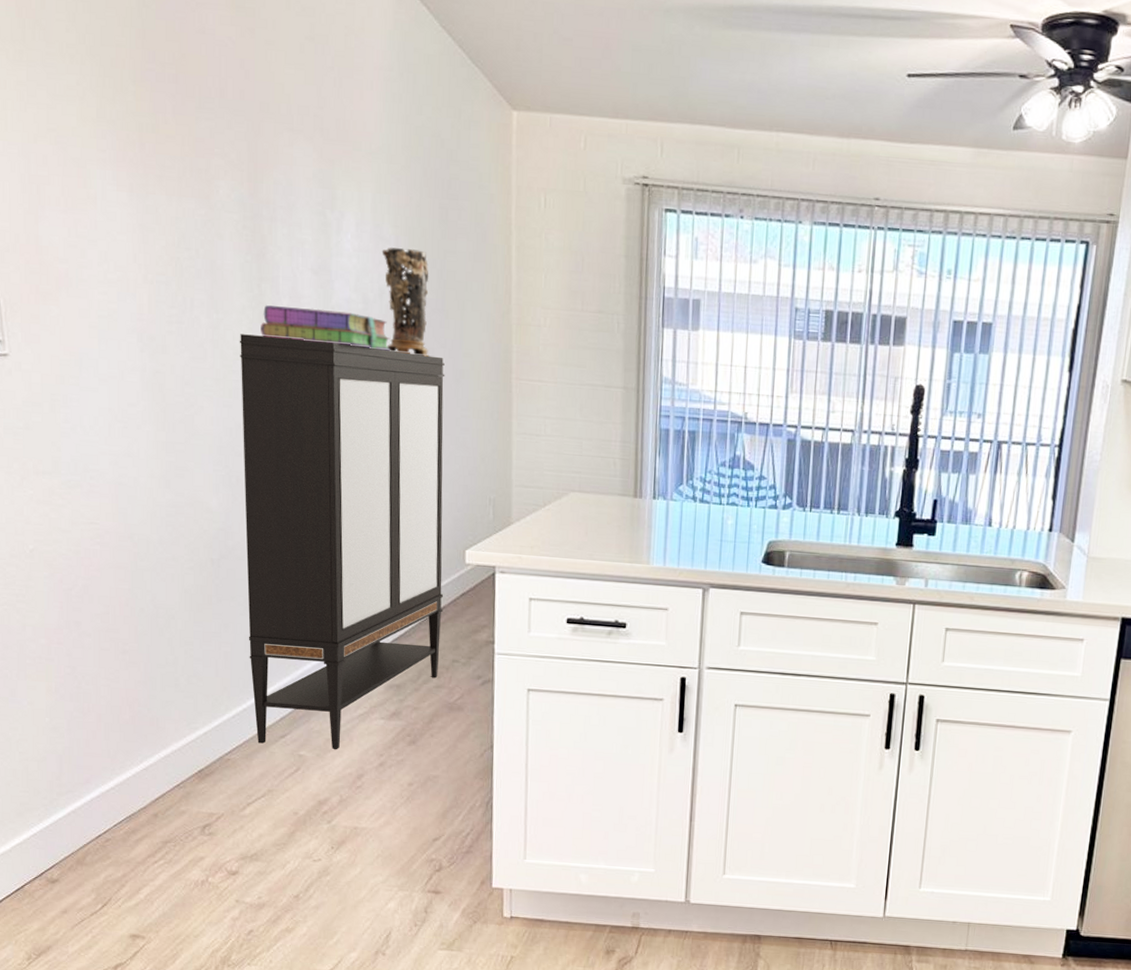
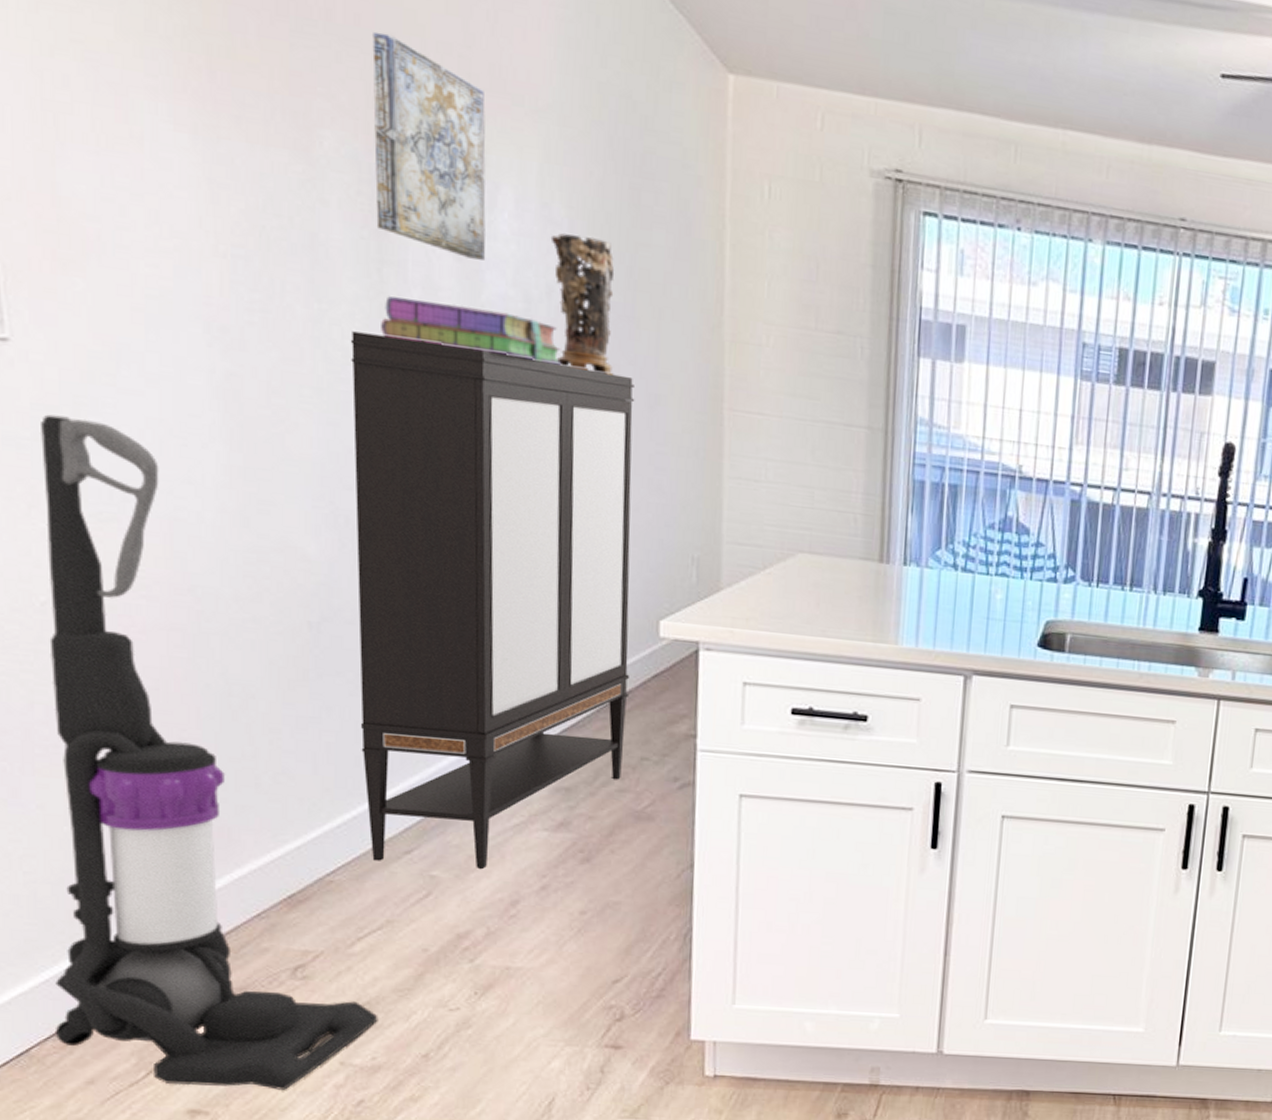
vacuum cleaner: none [29,409,263,921] -> present [41,414,378,1090]
wall art: none [253,102,335,273] -> present [372,31,486,260]

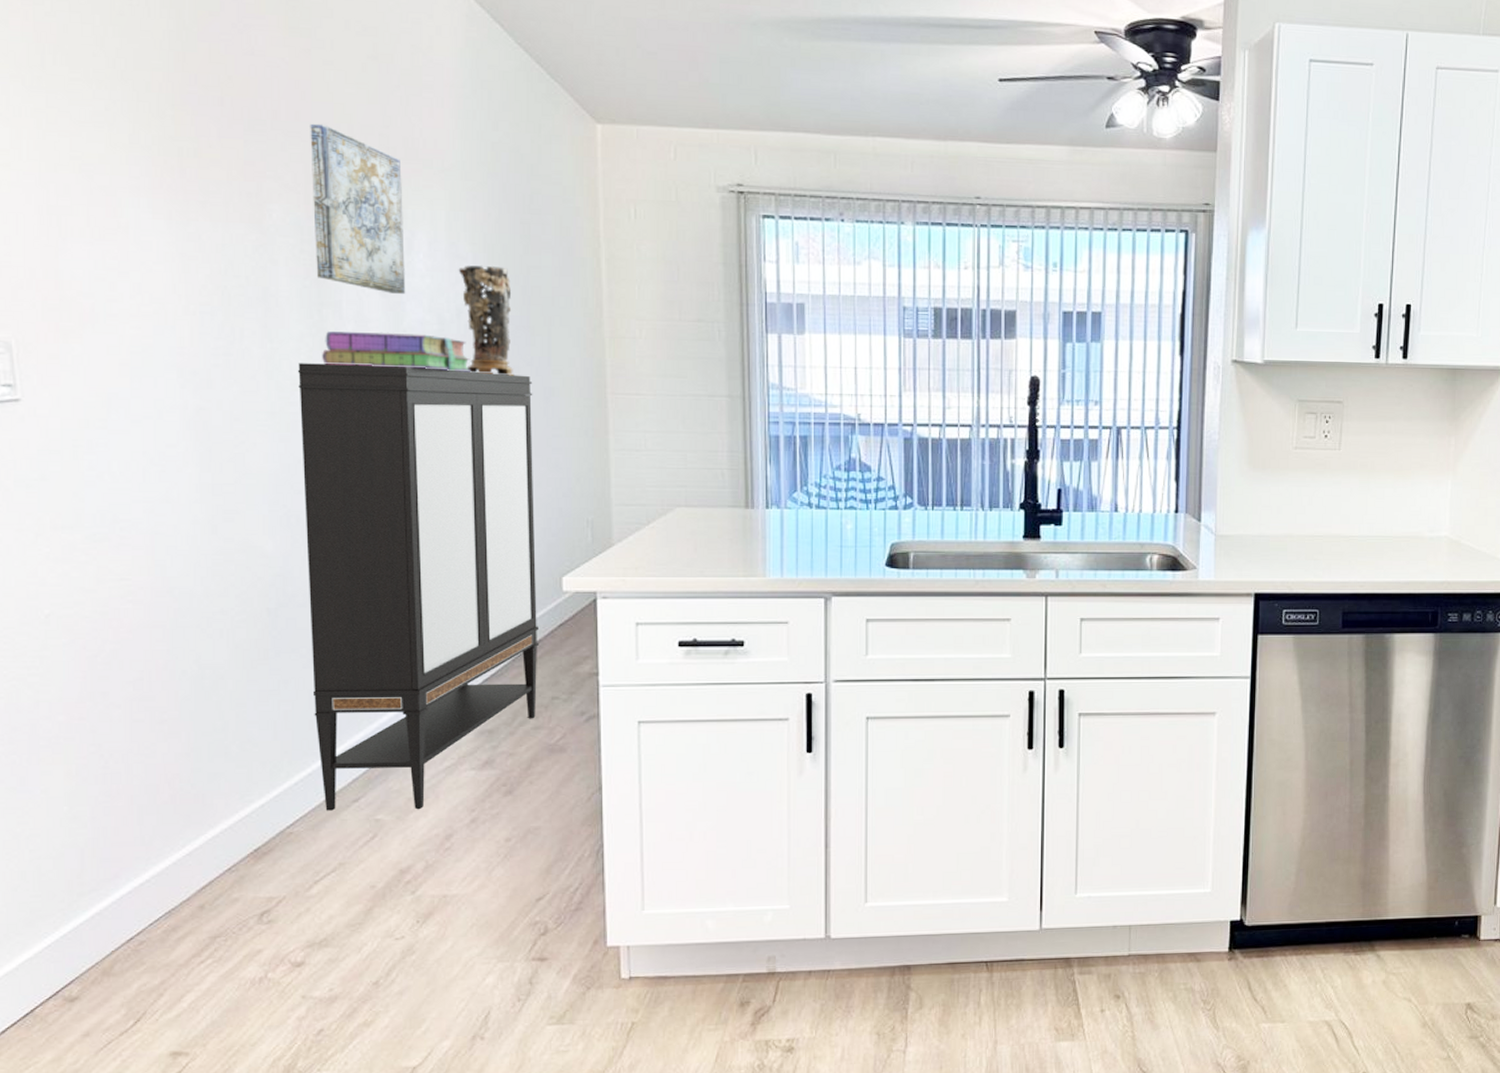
vacuum cleaner: present [41,414,378,1090] -> none [46,457,334,1031]

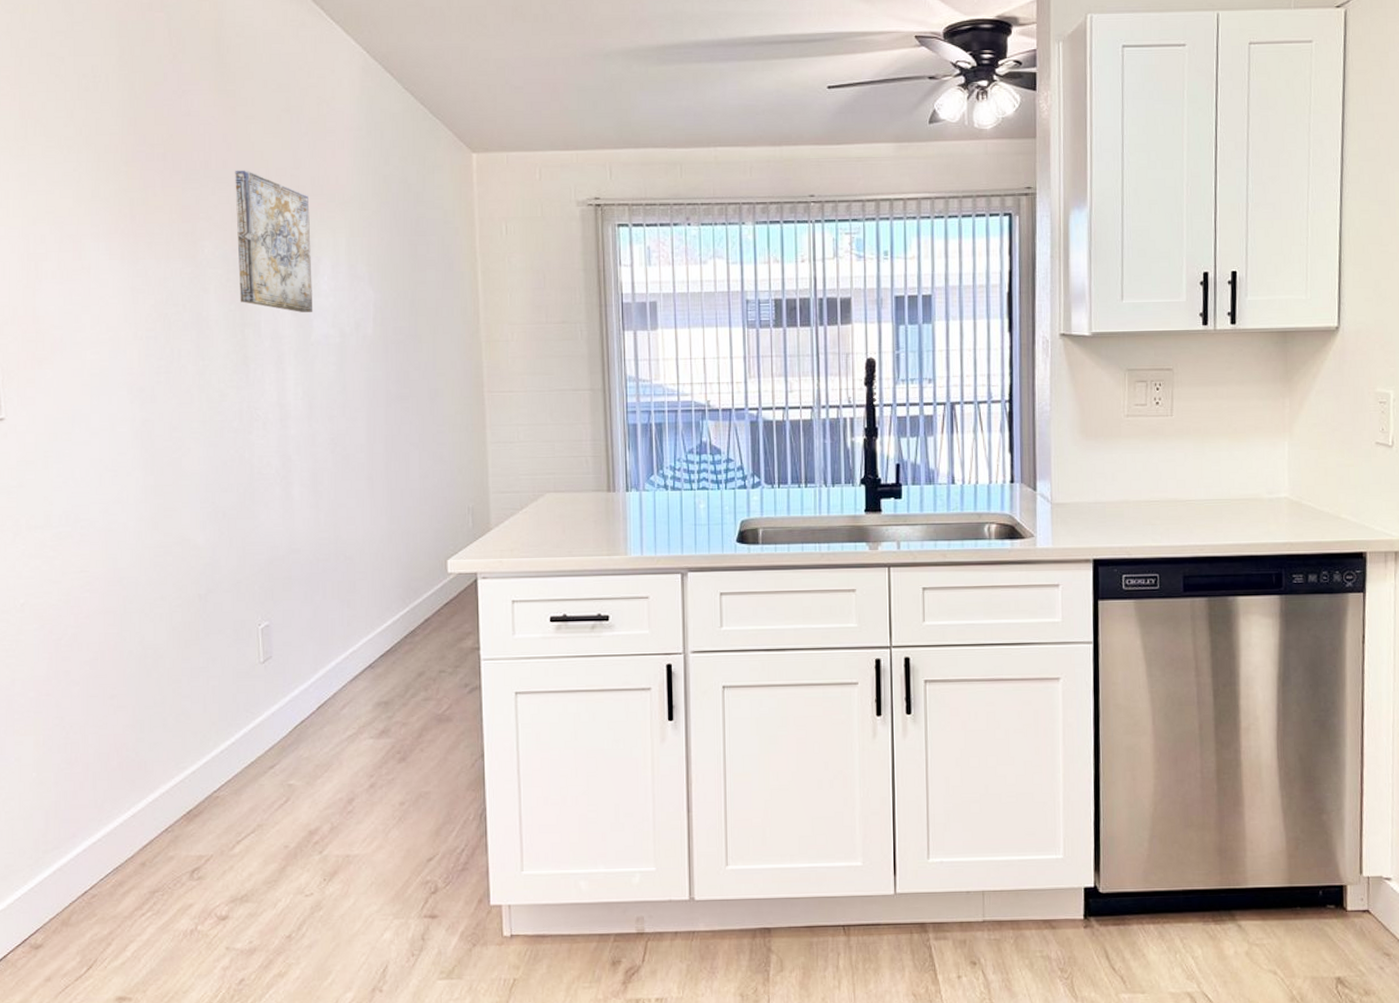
storage cabinet: present [297,363,540,811] -> none [224,375,428,777]
stack of books: present [322,331,470,372] -> none [244,346,367,379]
decorative vase: present [458,265,515,376] -> none [356,284,405,380]

